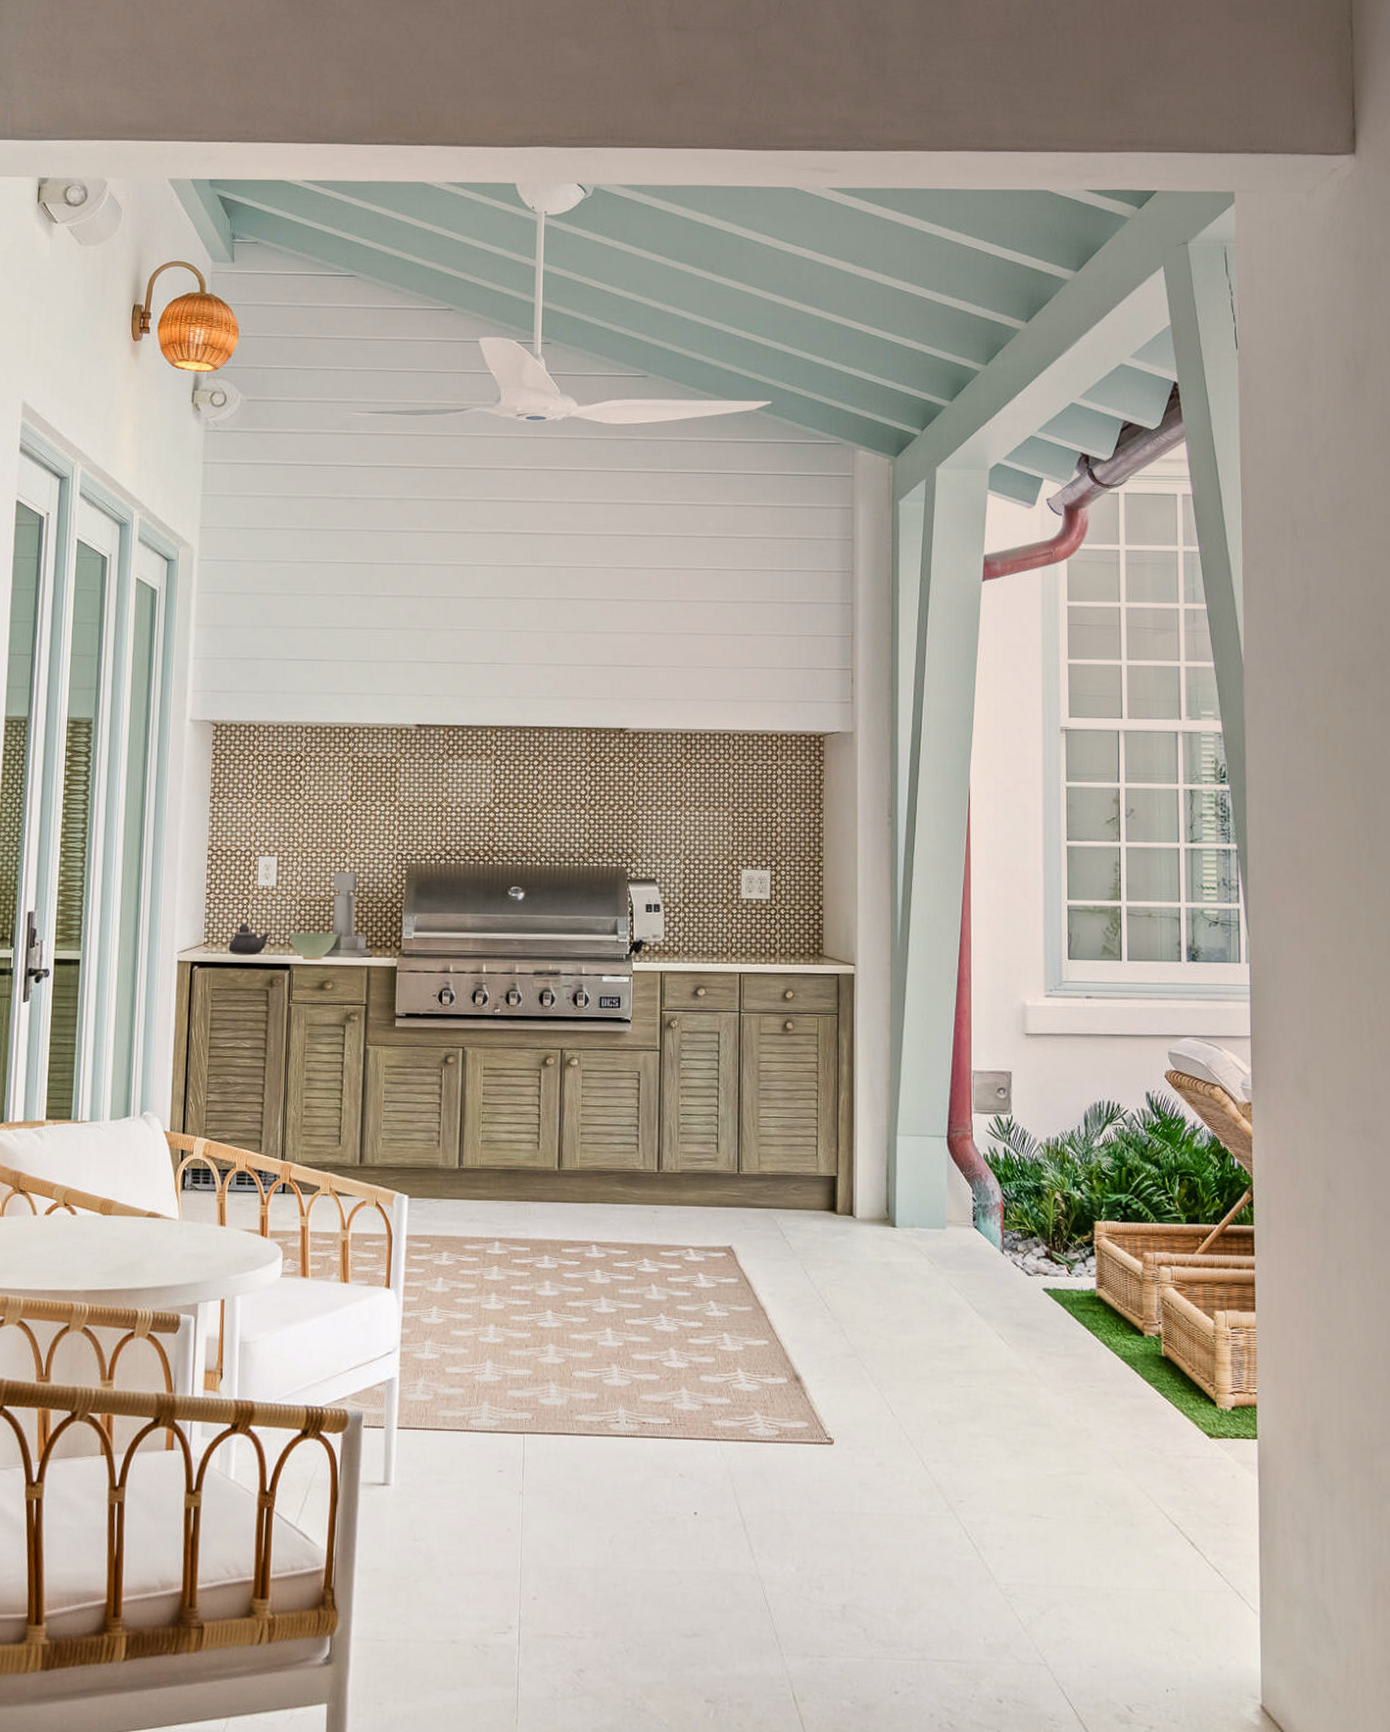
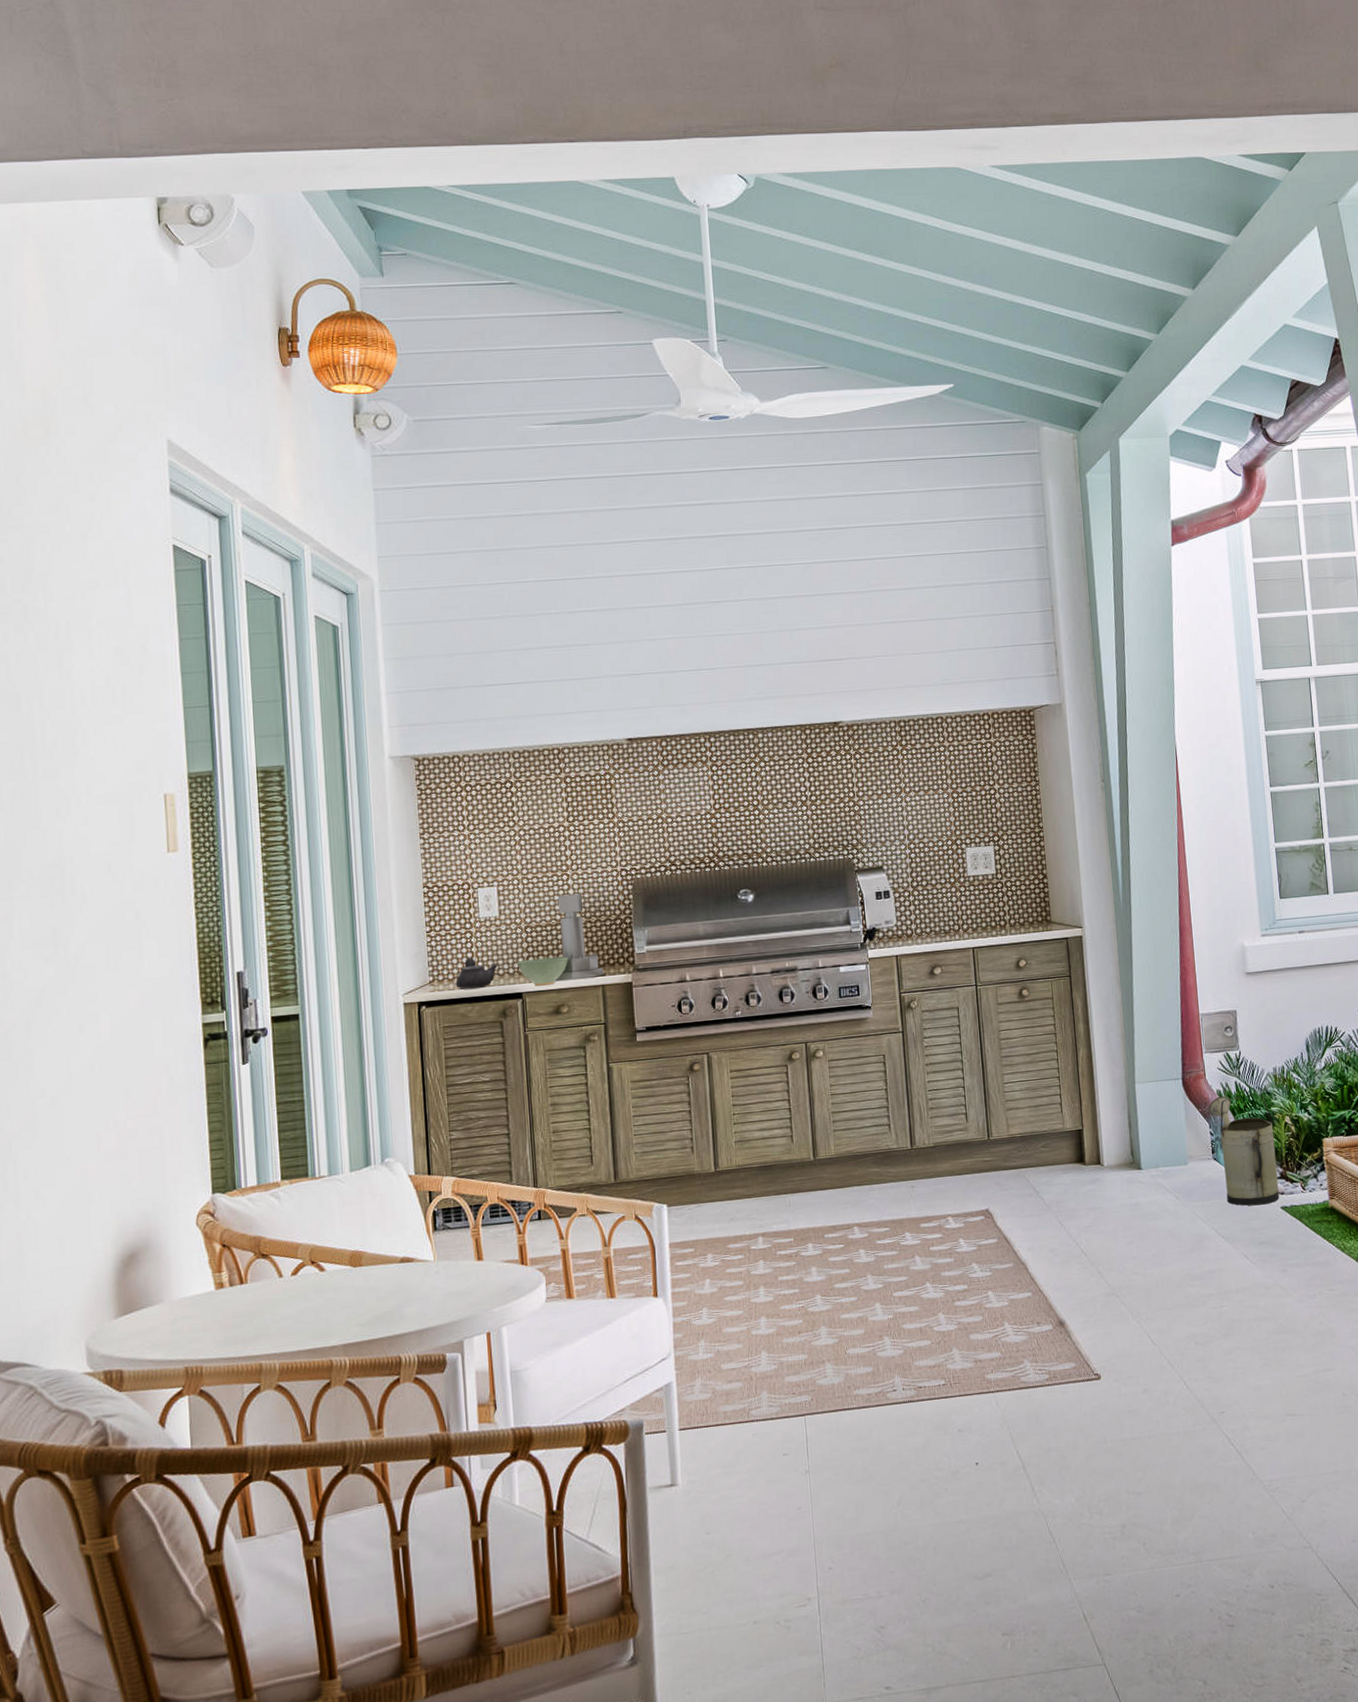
watering can: none [973,1161,1042,1283] -> present [1208,1094,1279,1206]

